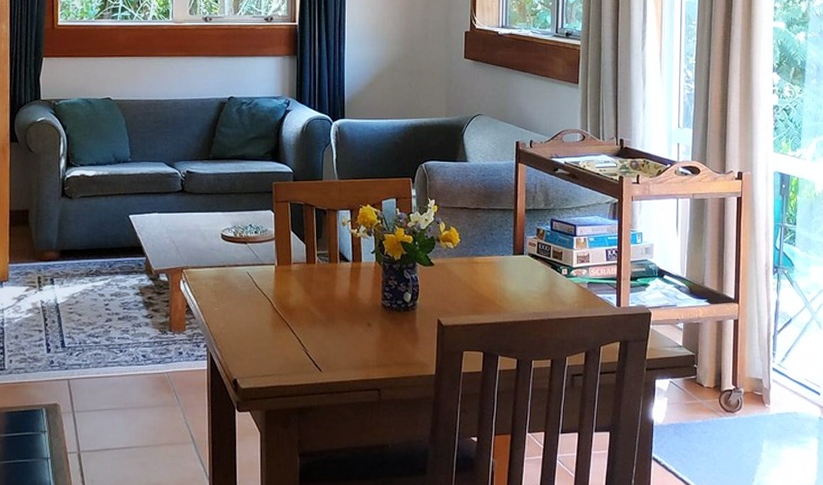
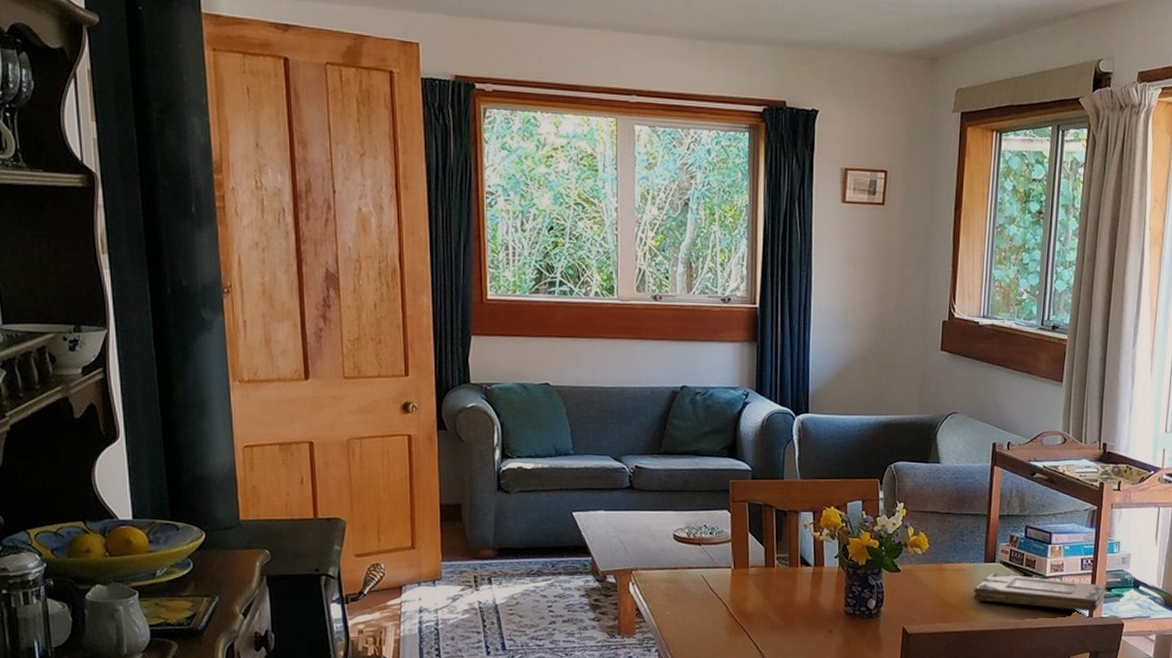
book: none [504,264,633,301] -> present [973,572,1107,612]

